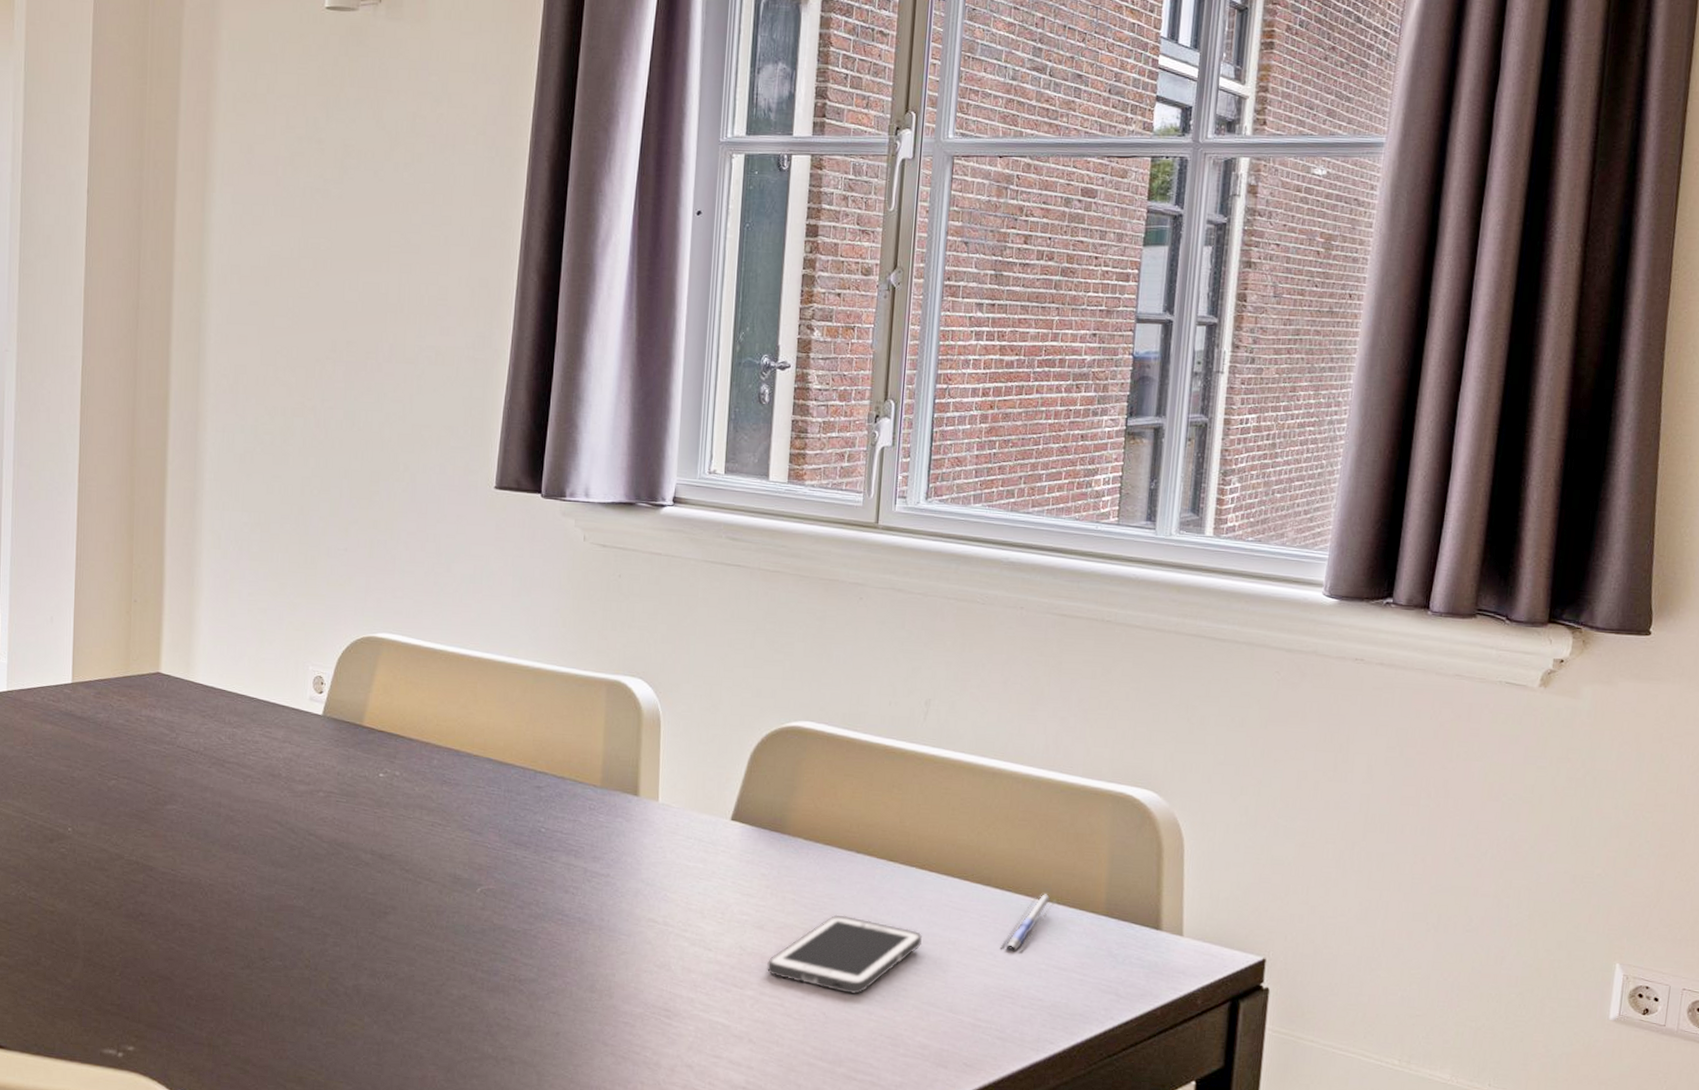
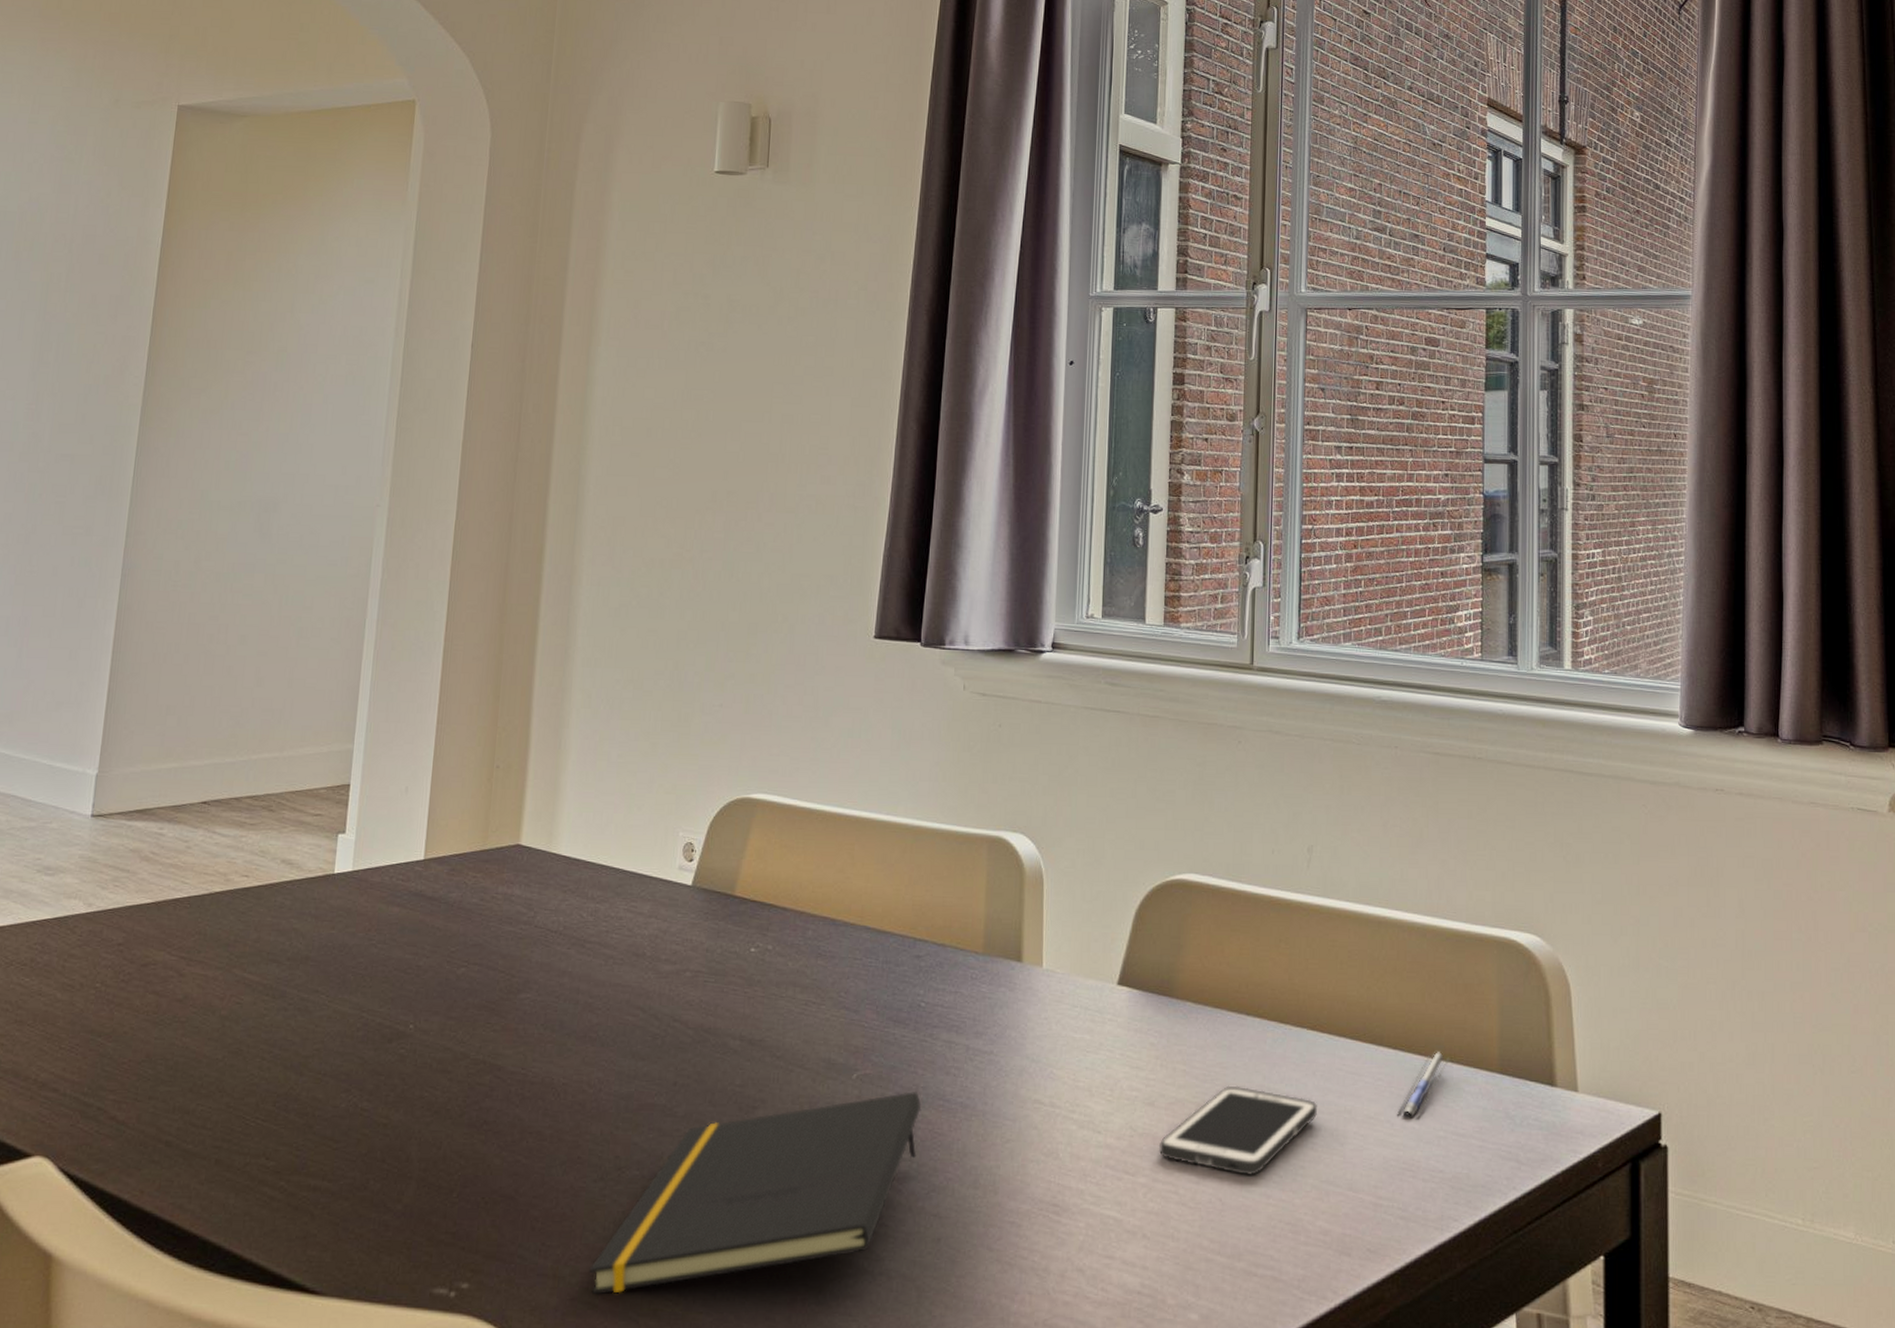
notepad: none [240,905,542,1063] -> present [589,1090,922,1295]

